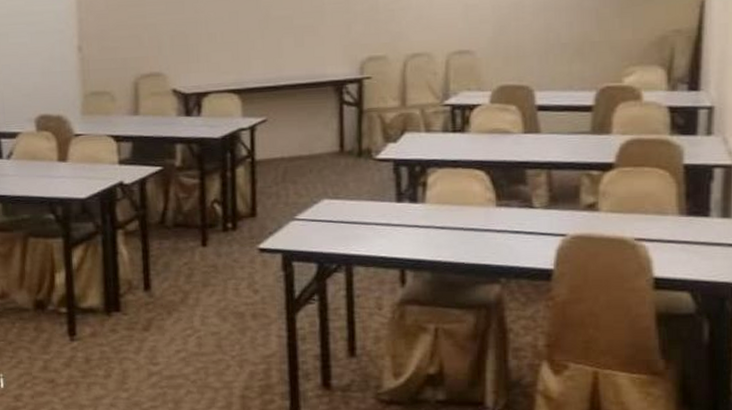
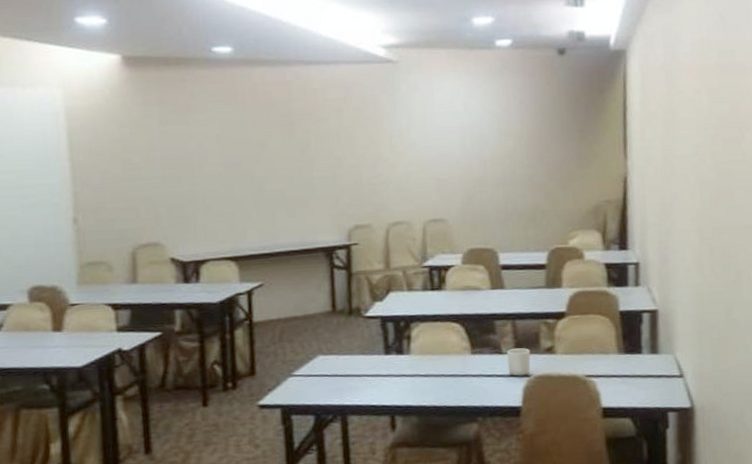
mug: none [539,202,568,235] -> present [507,348,531,376]

